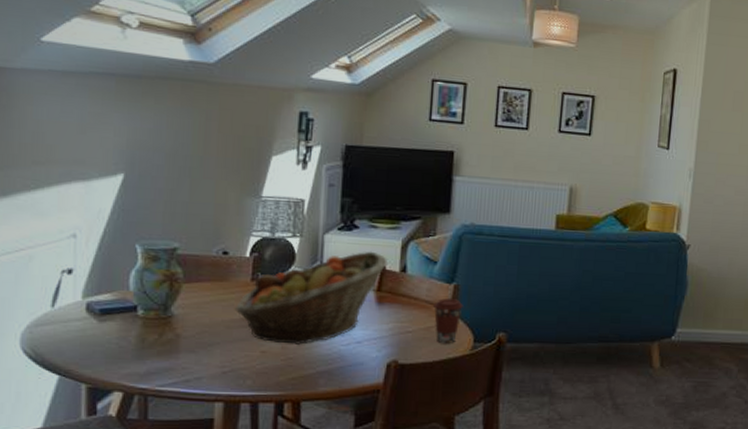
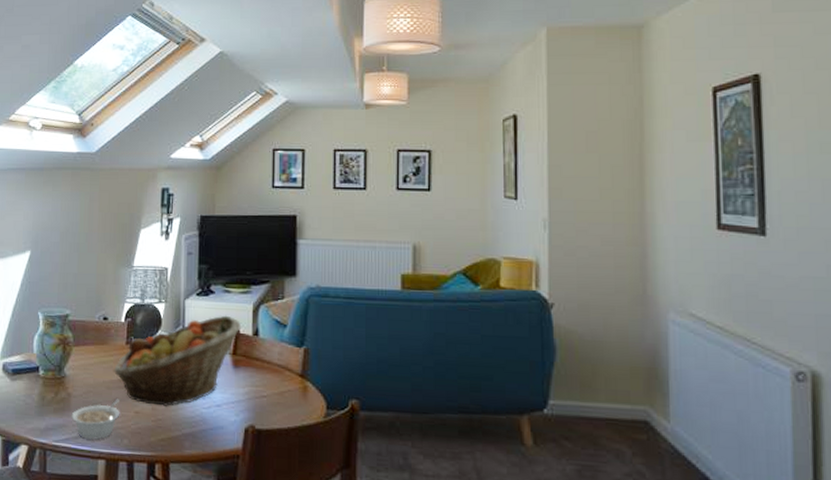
legume: none [180,339,243,382] -> present [71,400,120,440]
coffee cup: present [433,298,463,343] -> none [285,362,314,410]

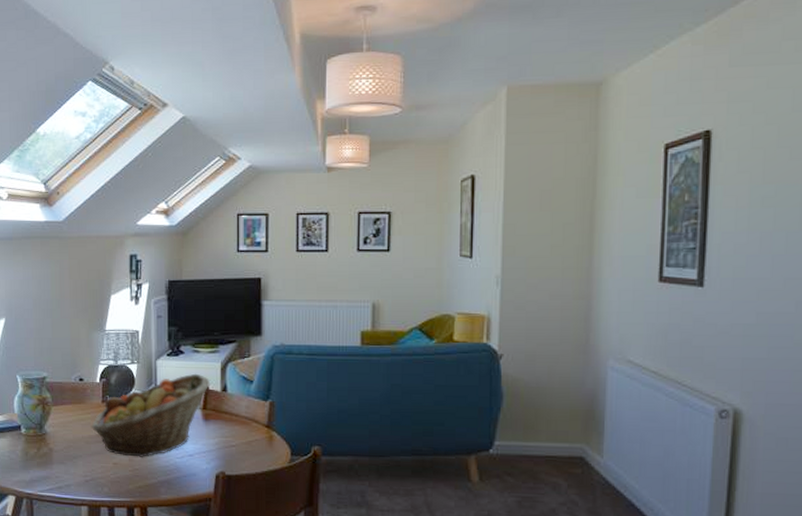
legume: present [71,400,120,440] -> none [54,453,100,489]

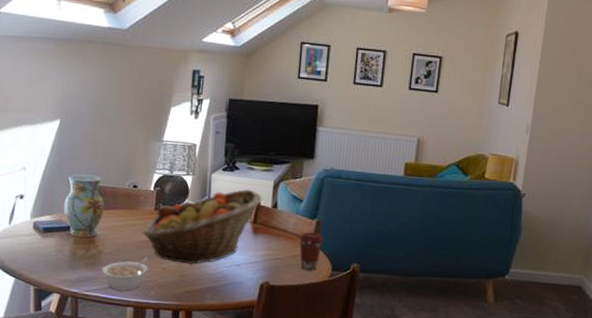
legume: none [54,453,100,489] -> present [101,257,148,291]
coffee cup: none [252,415,279,456] -> present [299,232,324,270]

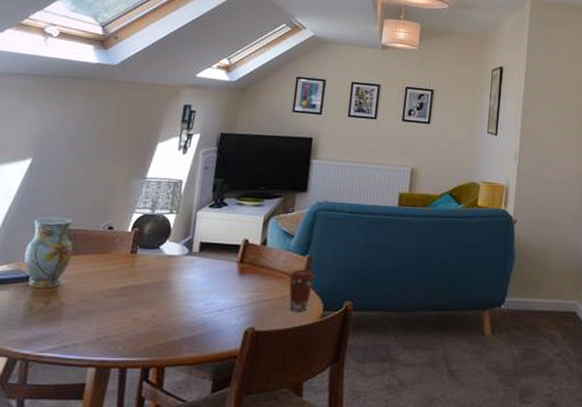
legume: present [101,257,148,291] -> none [61,308,118,348]
fruit basket: present [142,189,262,265] -> none [113,226,251,314]

